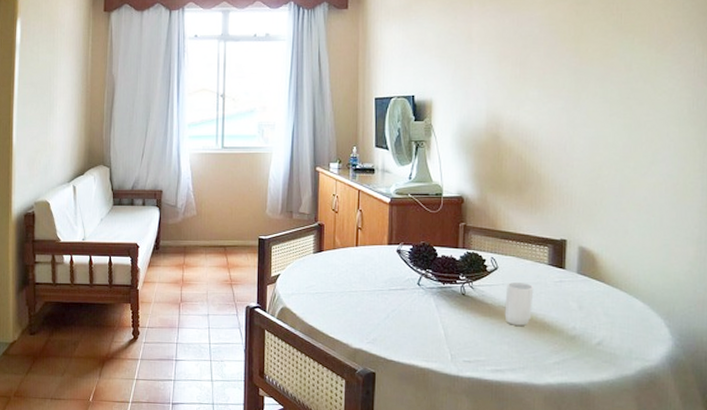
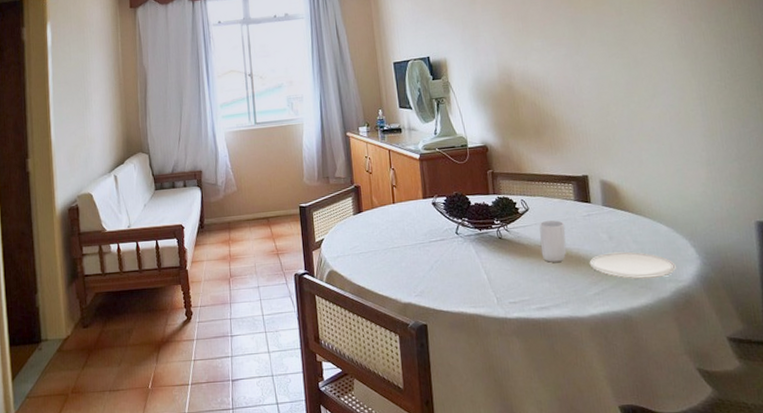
plate: none [553,322,645,355] -> present [589,251,676,280]

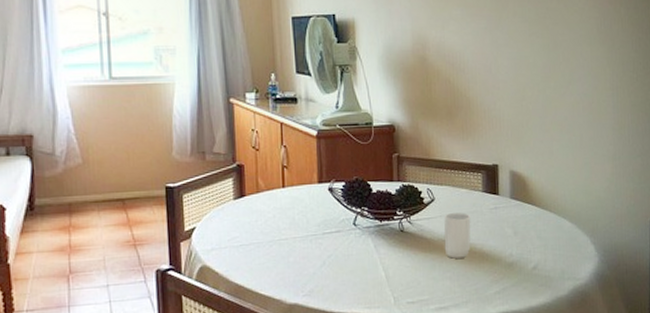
plate: present [589,251,676,280] -> none [492,248,575,278]

